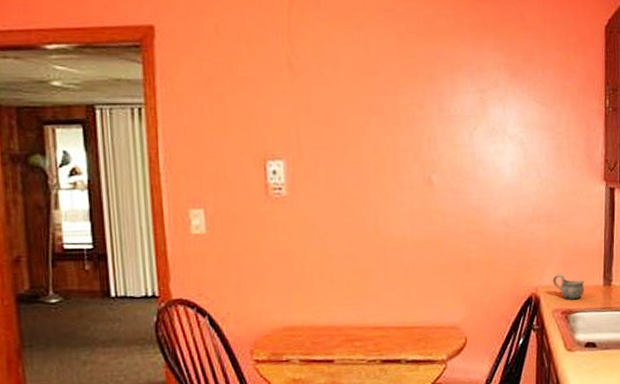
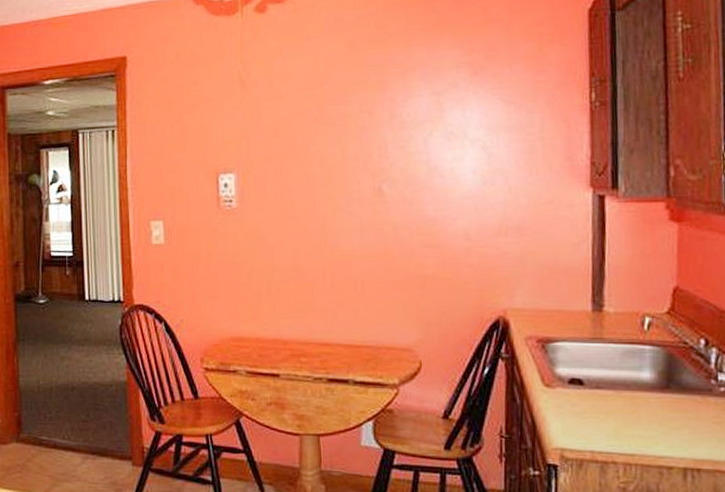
mug: present [553,273,585,299] -> none [525,295,567,325]

